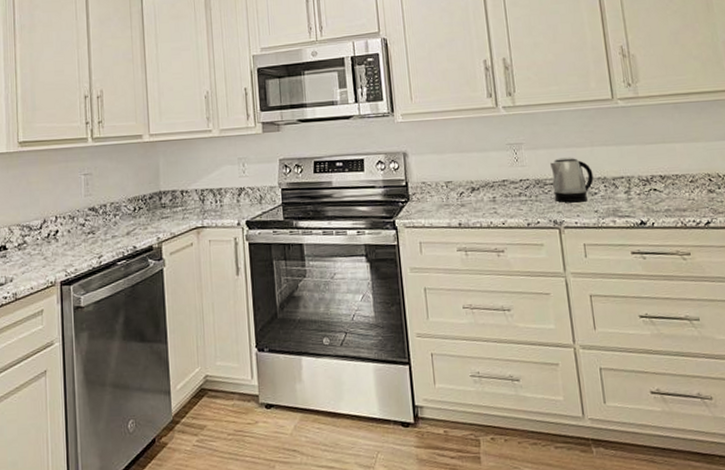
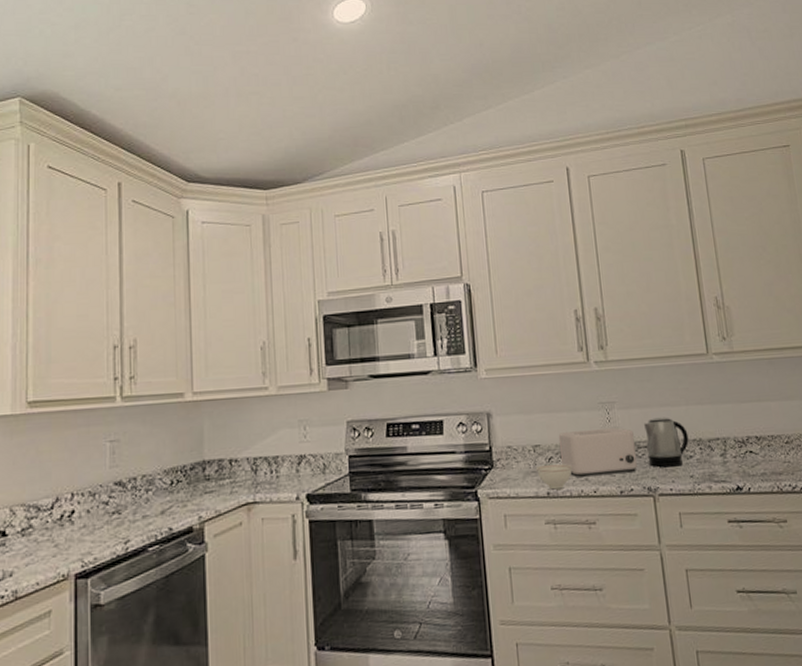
bowl: none [448,198,483,221] -> present [535,463,573,490]
toaster: none [469,166,544,212] -> present [558,428,637,479]

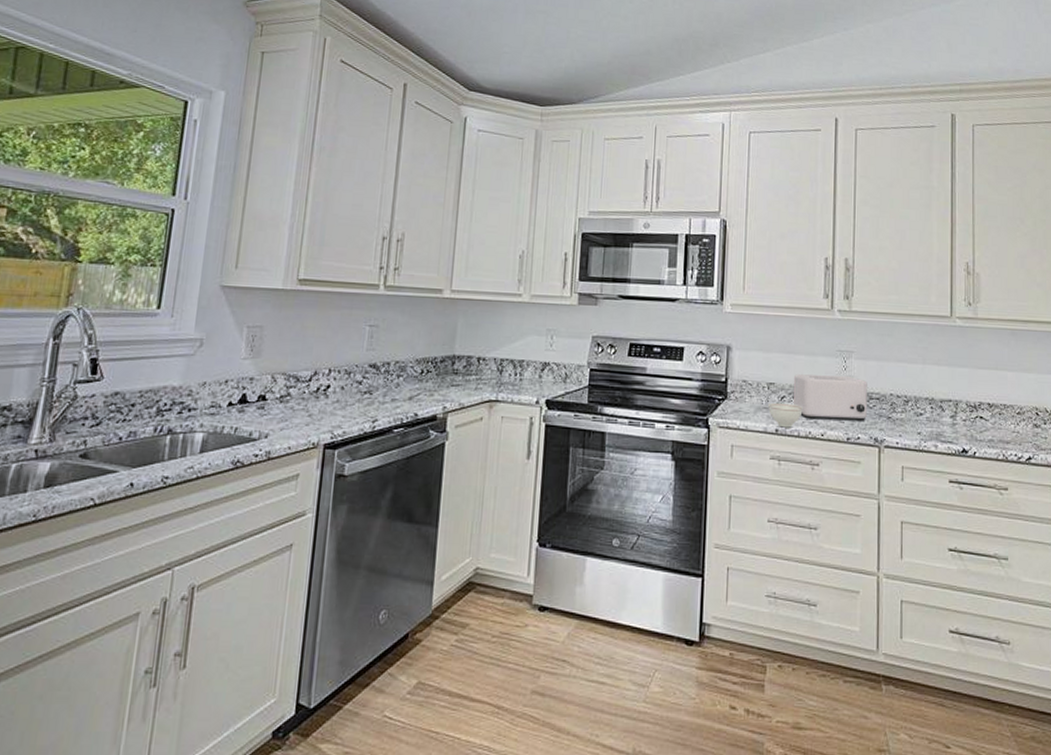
kettle: present [644,417,689,468] -> none [878,372,921,422]

